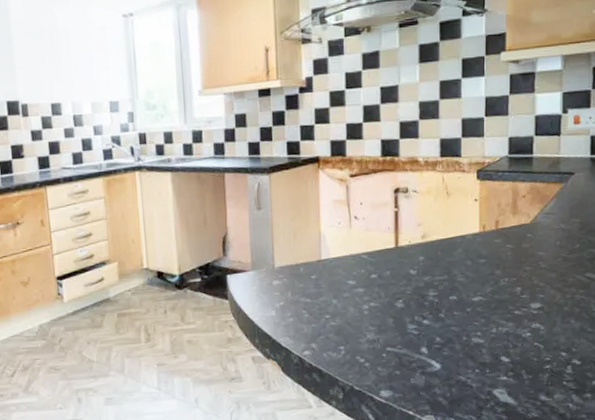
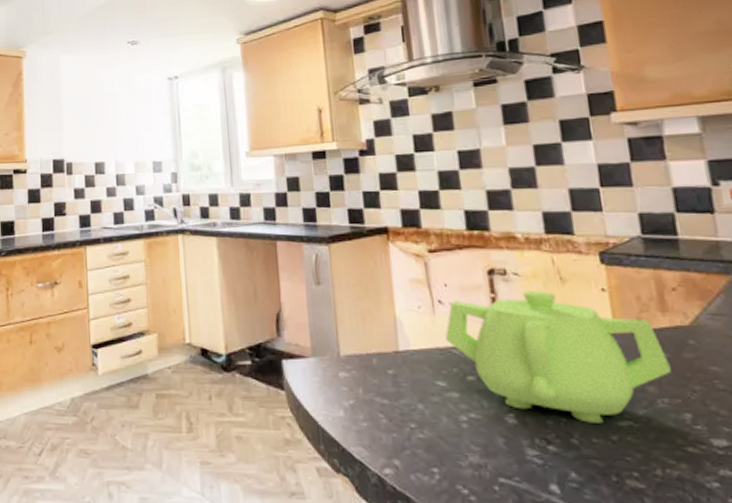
teapot: none [358,203,513,301] -> present [445,291,671,423]

